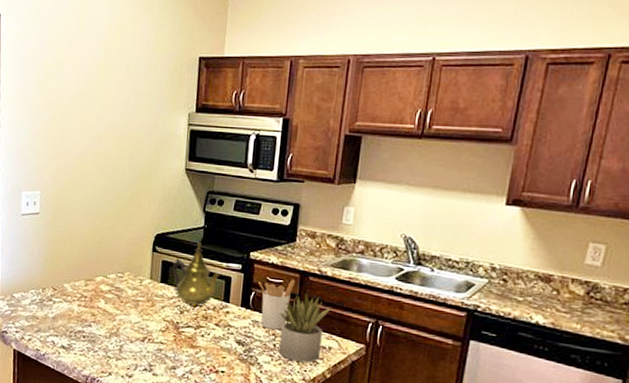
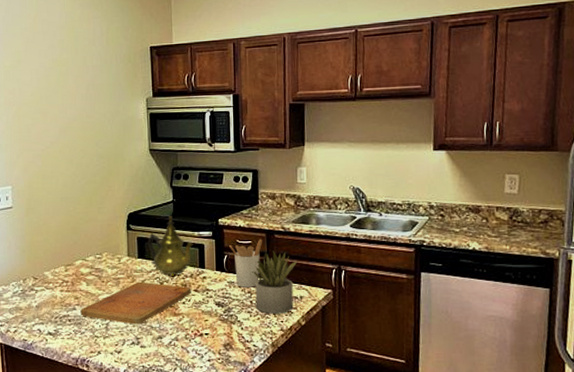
cutting board: none [95,307,212,352] -> present [80,281,191,325]

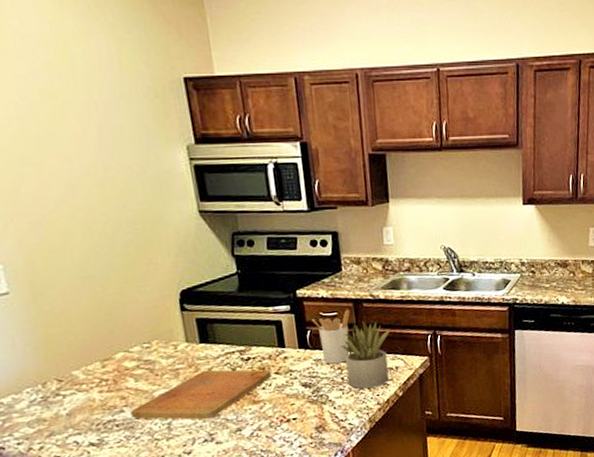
teapot: present [147,216,193,275] -> none [209,290,269,359]

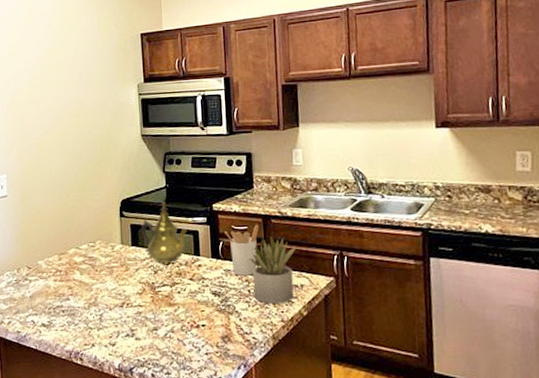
cutting board: present [130,369,272,420] -> none [74,270,187,316]
teapot: none [209,290,269,359] -> present [141,202,188,263]

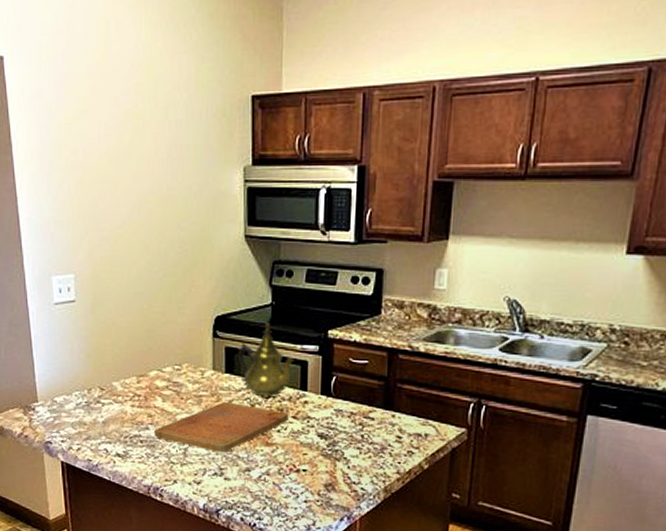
cutting board: none [74,270,187,316] -> present [154,401,289,453]
utensil holder: present [225,224,260,276] -> none [340,358,383,419]
succulent plant: present [249,236,296,304] -> none [366,374,424,453]

